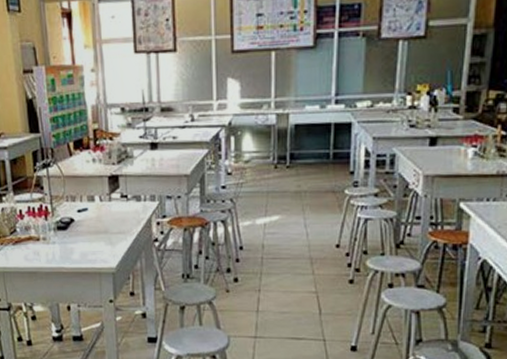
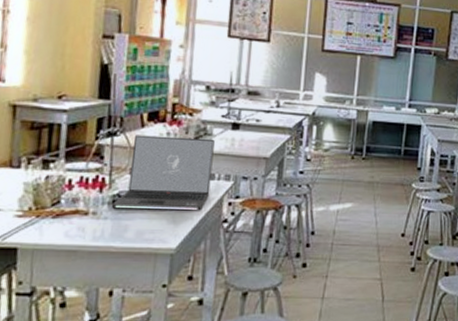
laptop: none [56,161,139,234] -> present [111,135,215,211]

